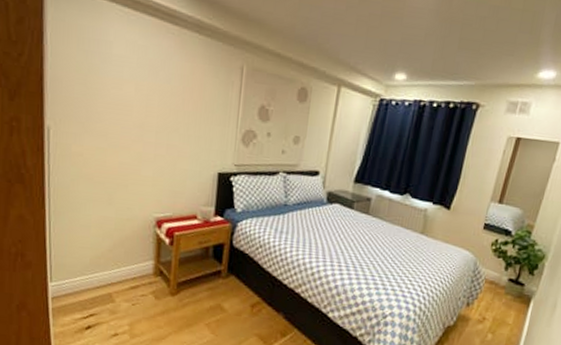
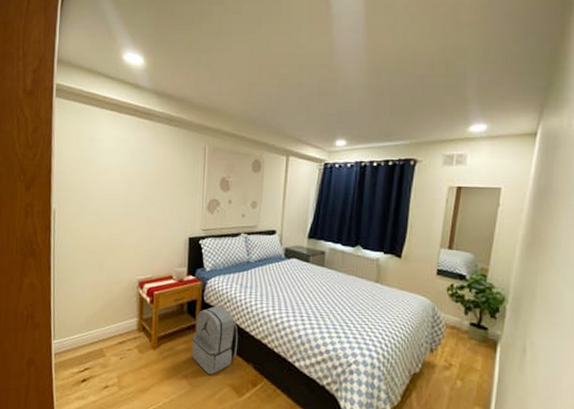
backpack: none [216,251,270,324] -> present [192,306,239,375]

